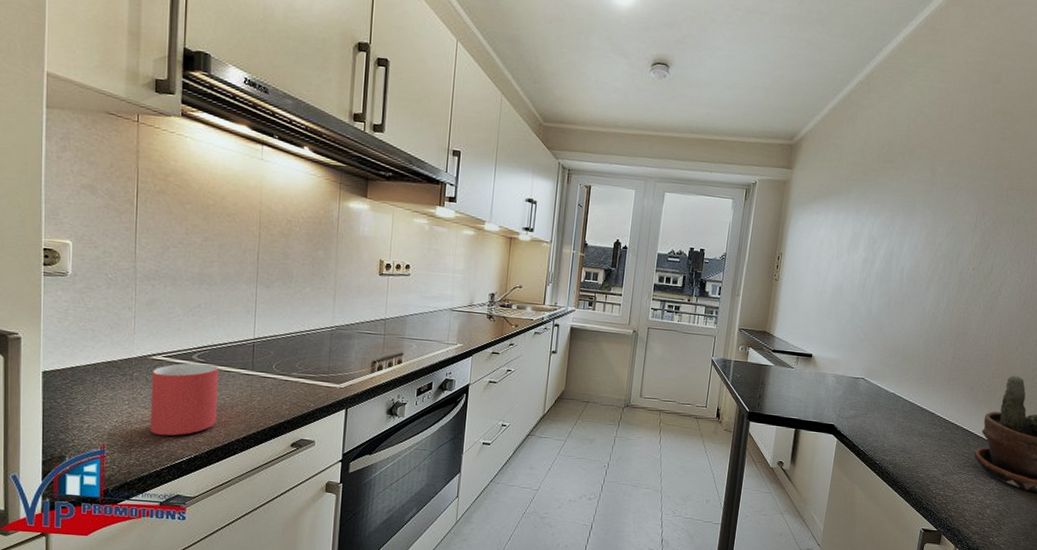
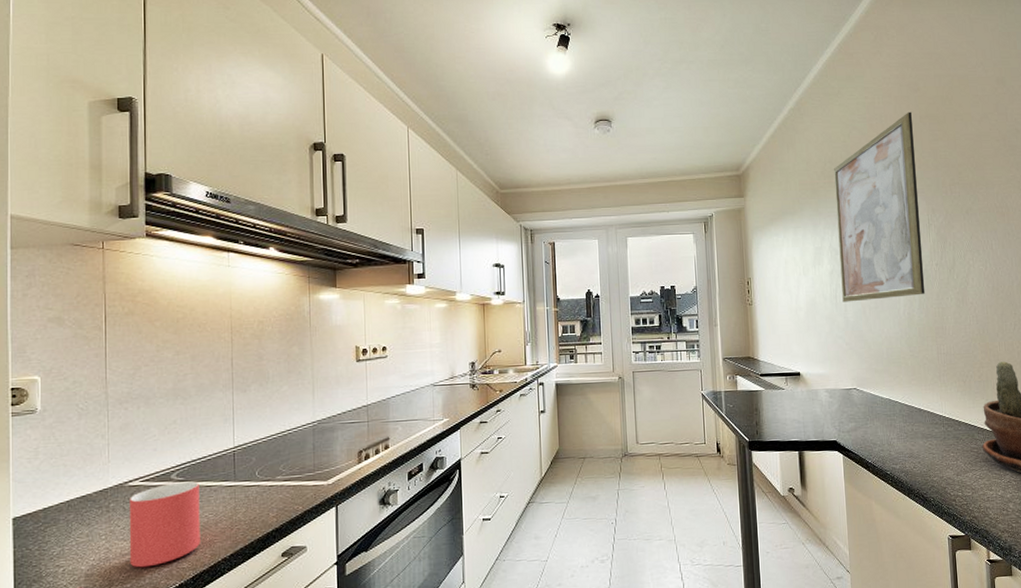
wall art: none [870,104,986,298] -> present [834,111,926,302]

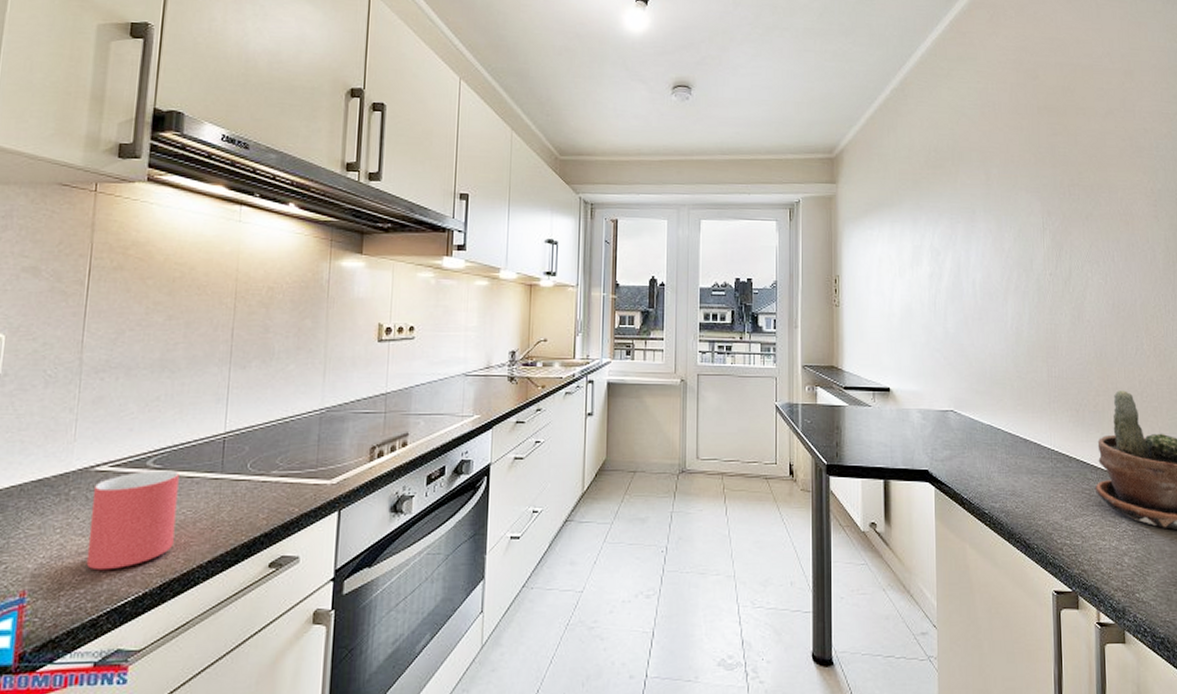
wall art: present [834,111,926,302] -> none [939,101,1037,311]

